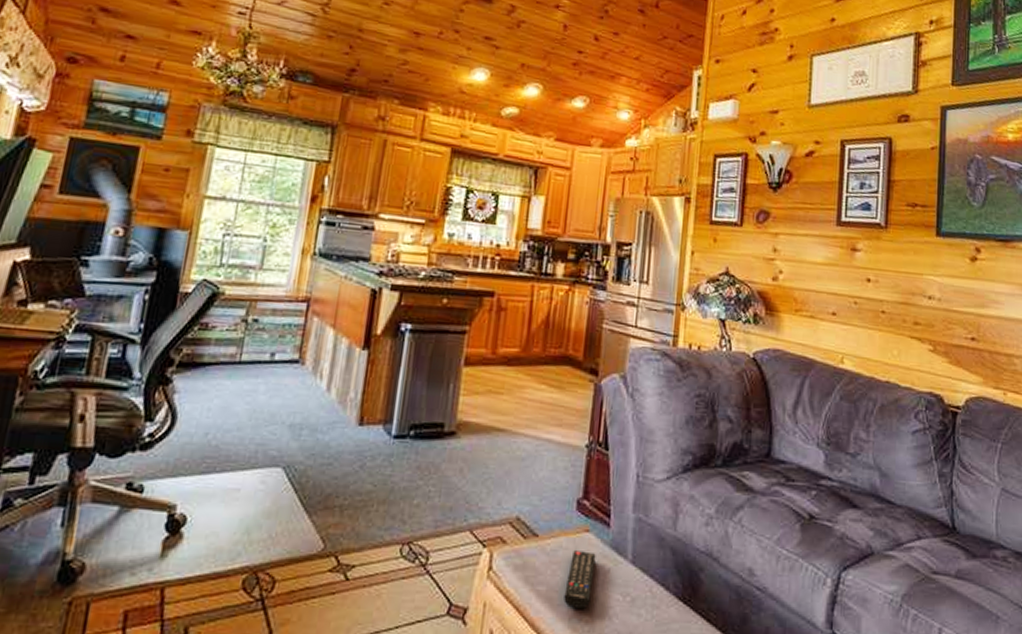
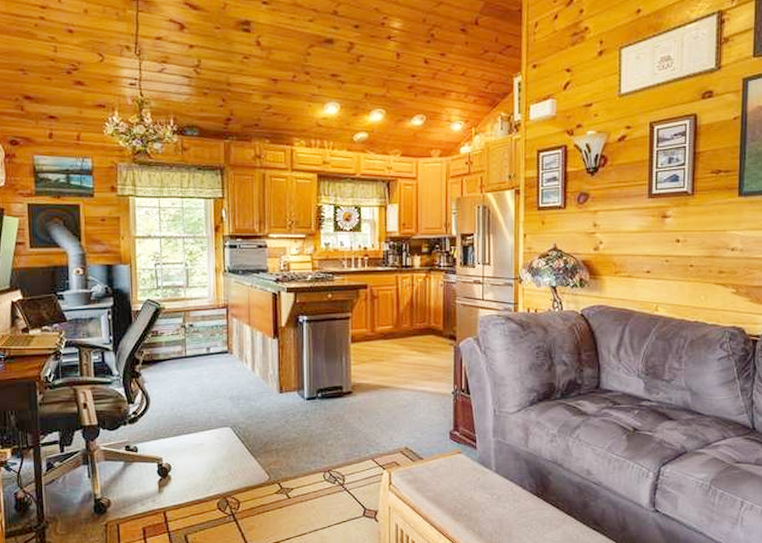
remote control: present [564,550,596,610] -> none [447,467,468,507]

